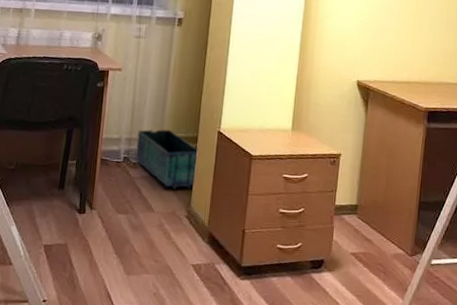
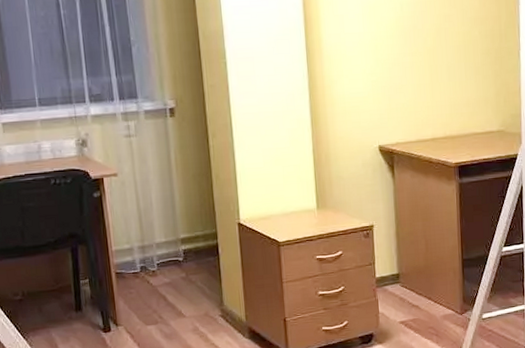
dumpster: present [135,129,199,189] -> none [150,230,223,290]

